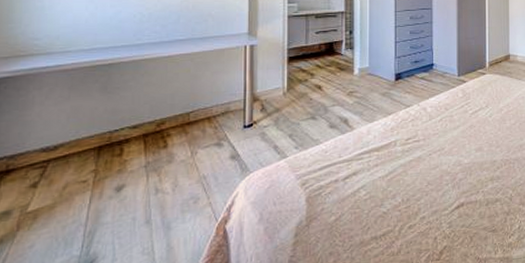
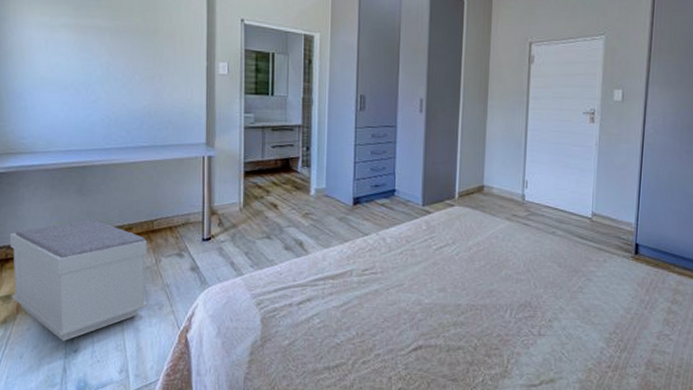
bench: none [12,118,182,254] -> present [9,219,148,341]

